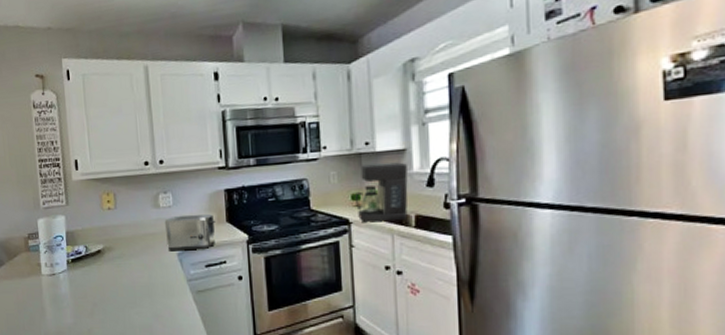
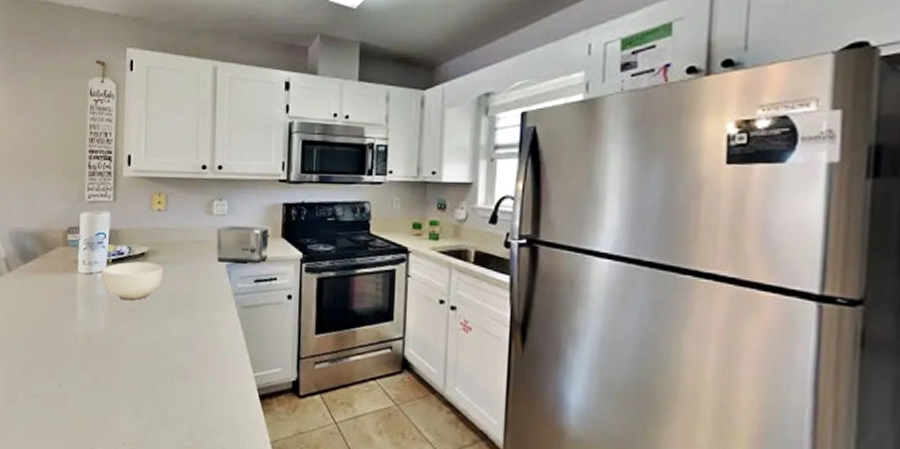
bowl: none [62,258,120,296] -> present [101,261,164,300]
coffee maker: present [355,162,408,223] -> none [416,194,472,256]

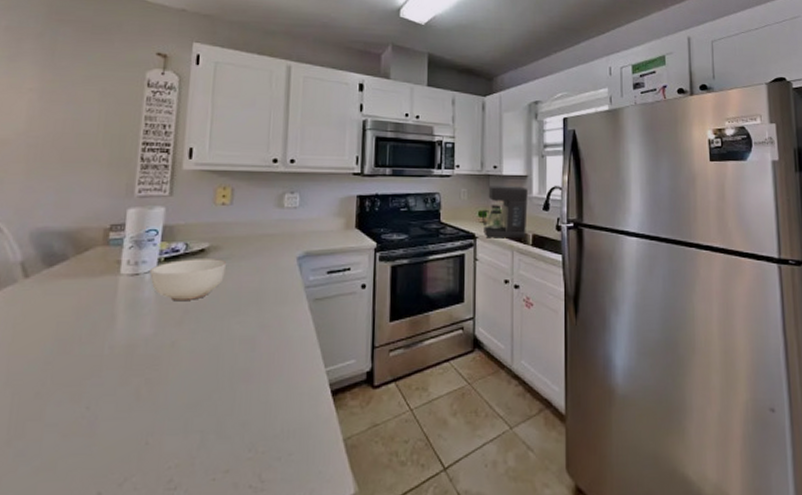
toaster: present [216,225,271,264] -> none [286,217,345,255]
coffee maker: none [416,194,472,256] -> present [482,186,528,239]

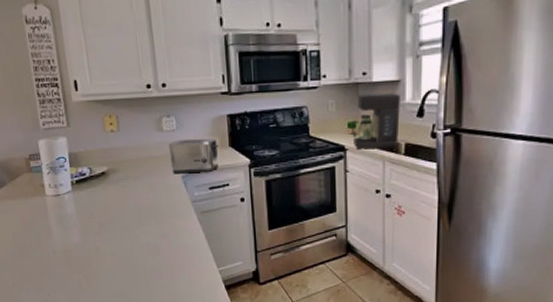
bowl: present [150,259,227,302] -> none [67,180,125,216]
toaster: none [286,217,345,255] -> present [168,138,220,174]

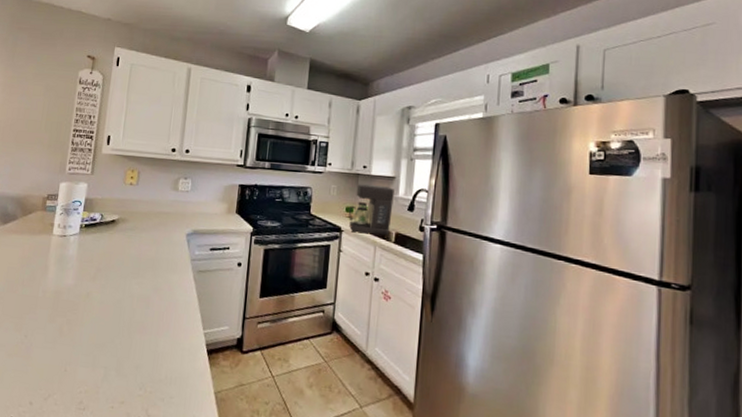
toaster: present [168,138,220,174] -> none [178,200,227,235]

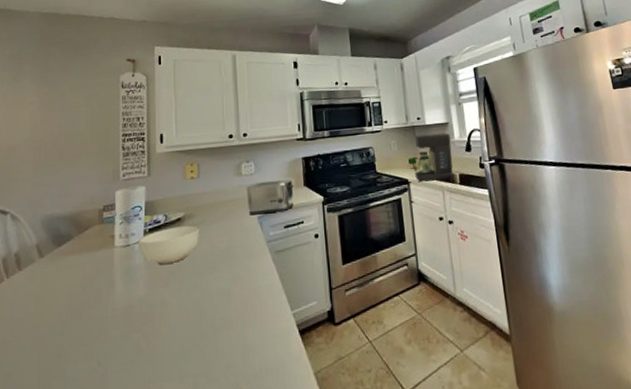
bowl: none [74,227,131,261] -> present [138,225,200,265]
toaster: none [178,200,227,235] -> present [246,180,295,215]

